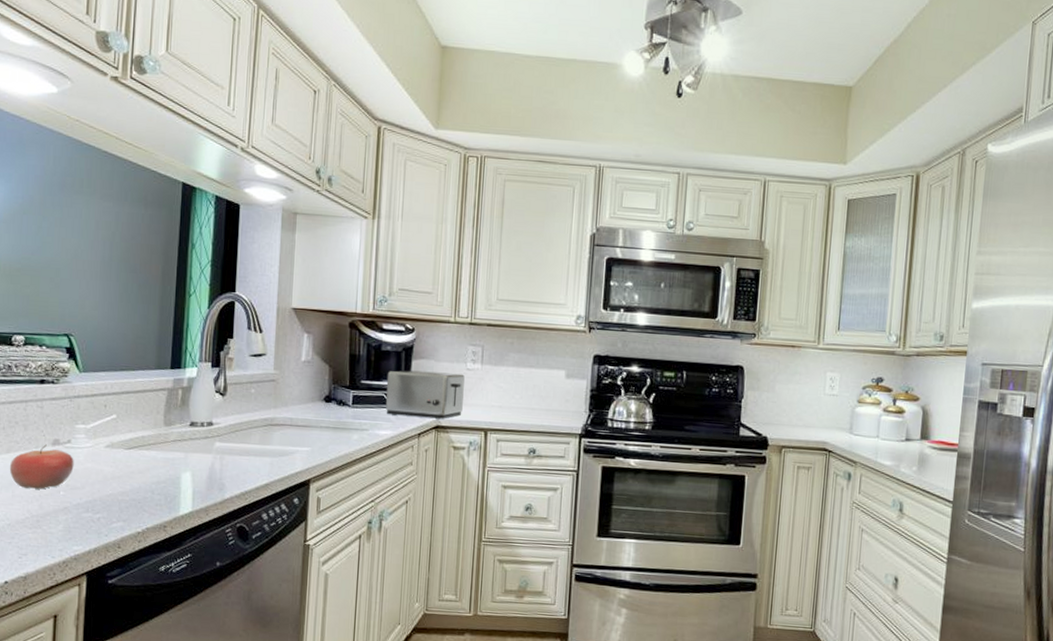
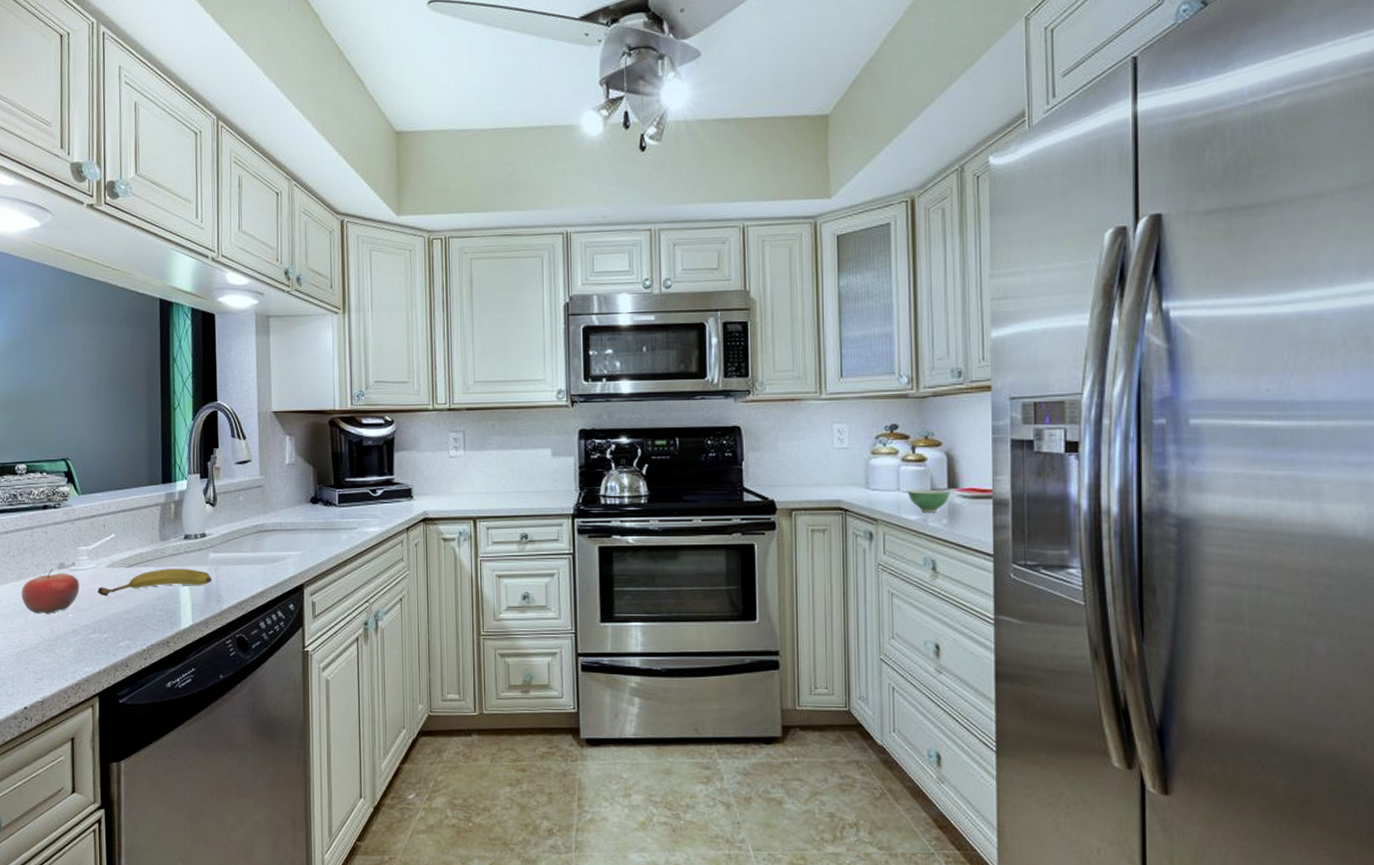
fruit: none [93,453,216,477] -> present [97,569,212,597]
toaster: present [385,370,465,420] -> none [370,462,449,512]
bowl: none [885,437,922,460] -> present [907,489,950,513]

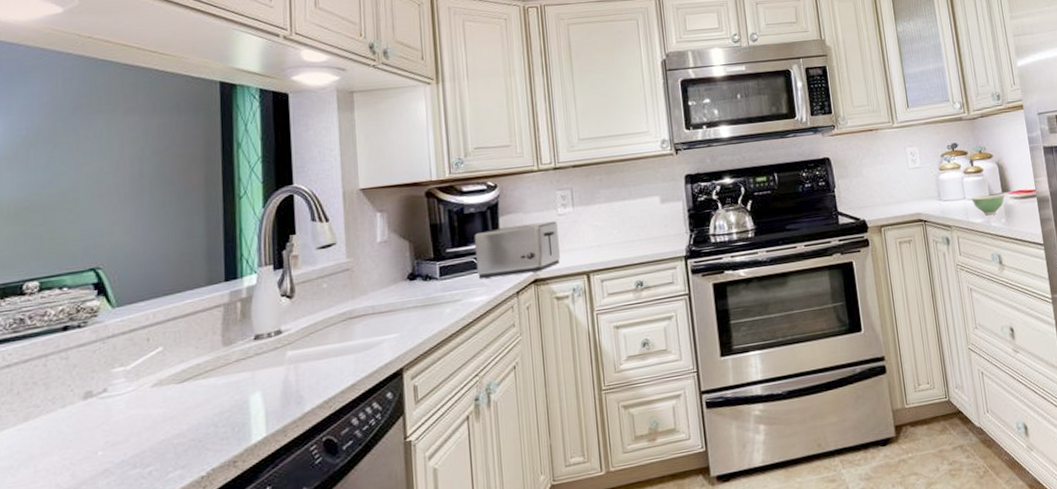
fruit: present [21,568,80,613] -> none [28,400,113,459]
fruit: present [97,569,212,597] -> none [138,372,291,423]
toaster: none [370,462,449,512] -> present [474,221,560,280]

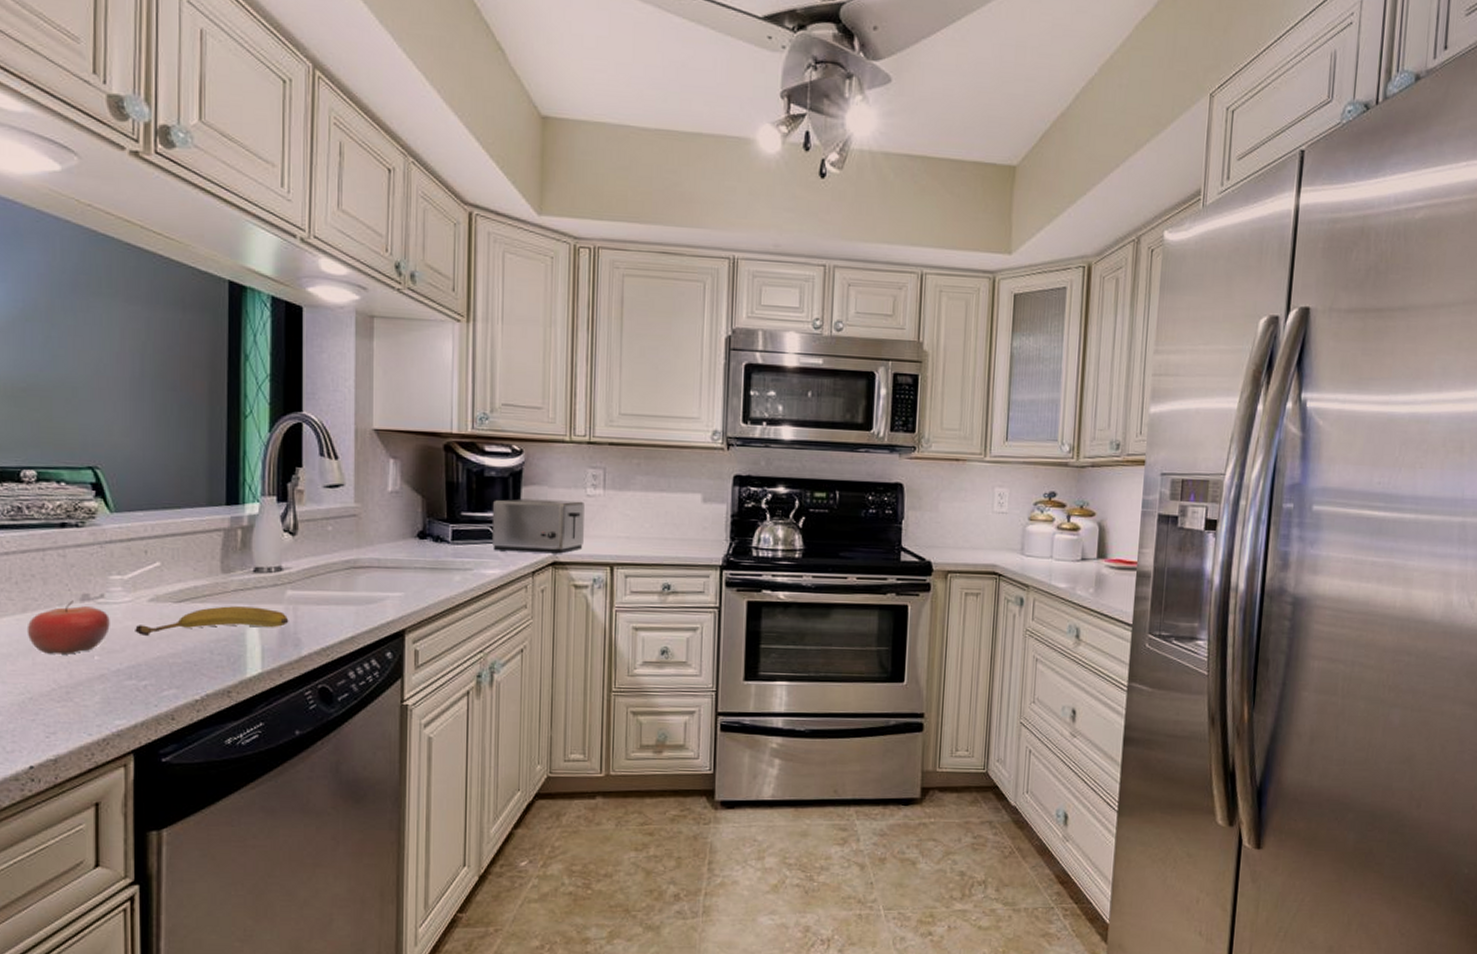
fruit: none [28,400,113,459] -> present [26,600,110,655]
fruit: none [138,372,291,423] -> present [135,606,289,637]
bowl: present [971,194,1005,216] -> none [1059,557,1099,582]

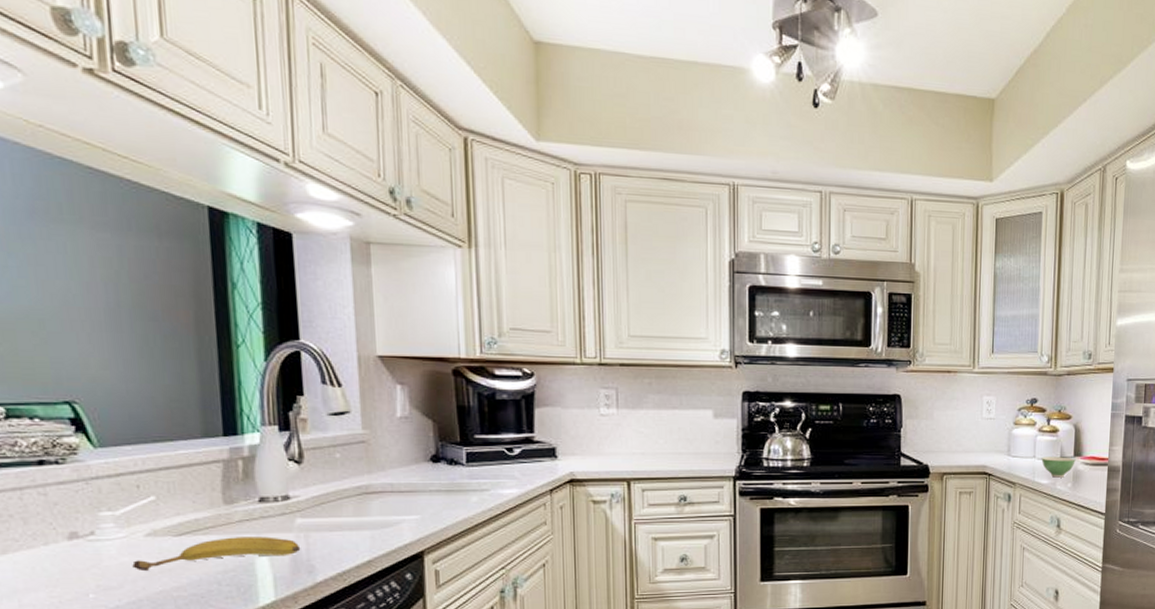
fruit: present [26,600,110,655] -> none [8,539,104,595]
toaster: present [491,498,584,555] -> none [505,420,600,473]
bowl: none [1059,557,1099,582] -> present [1041,457,1076,478]

